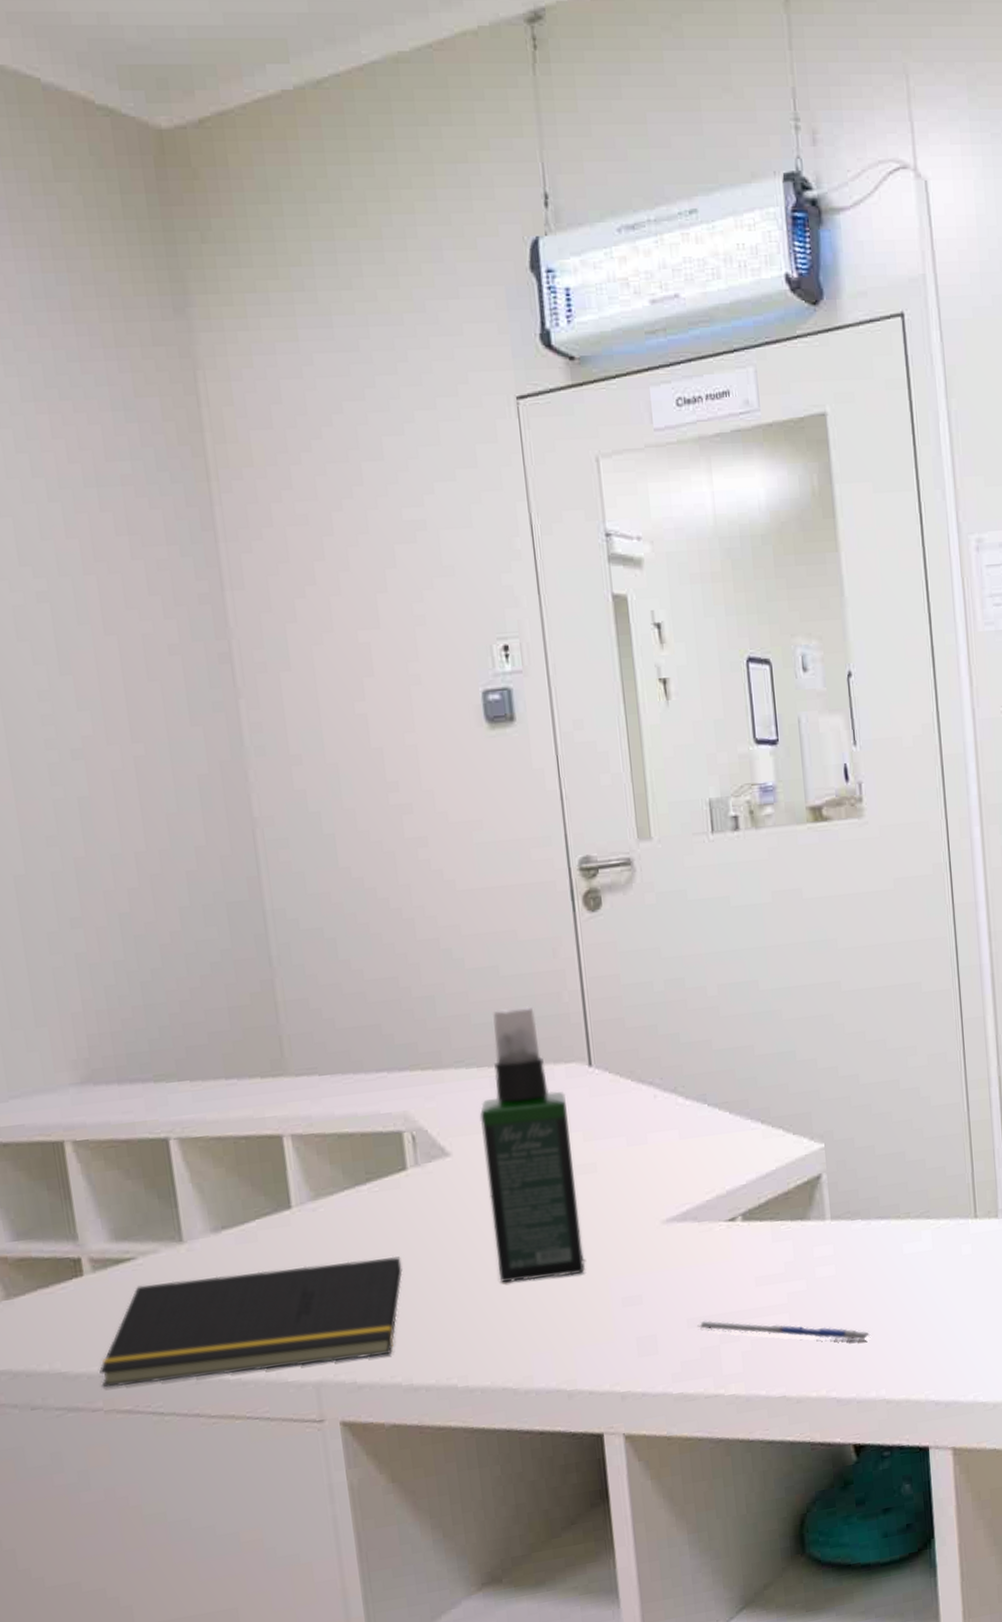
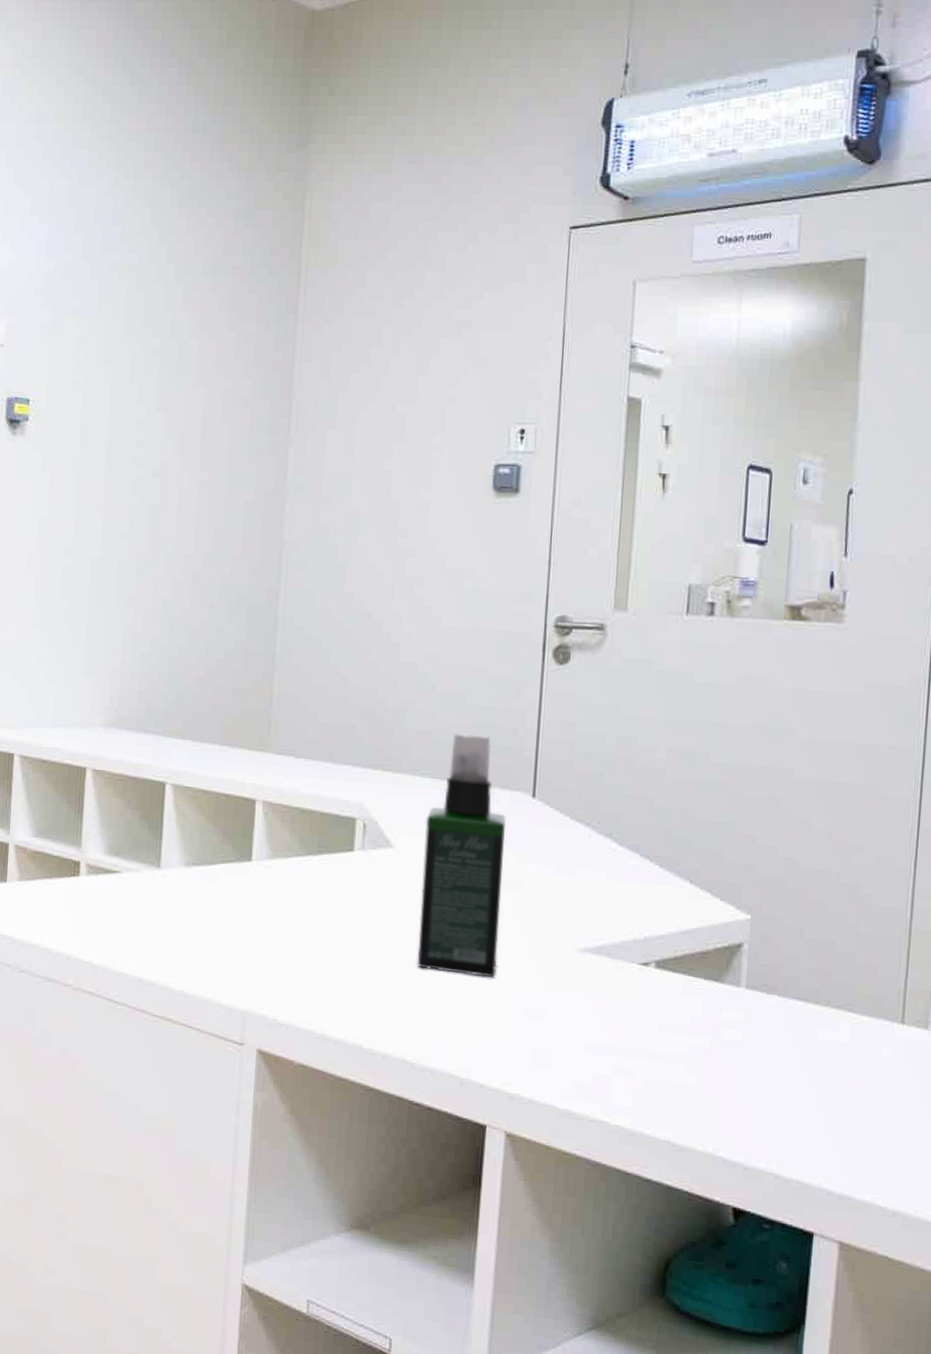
notepad: present [99,1256,403,1388] -> none [75,895,335,1004]
pen: present [697,1320,871,1342] -> none [594,1050,769,1112]

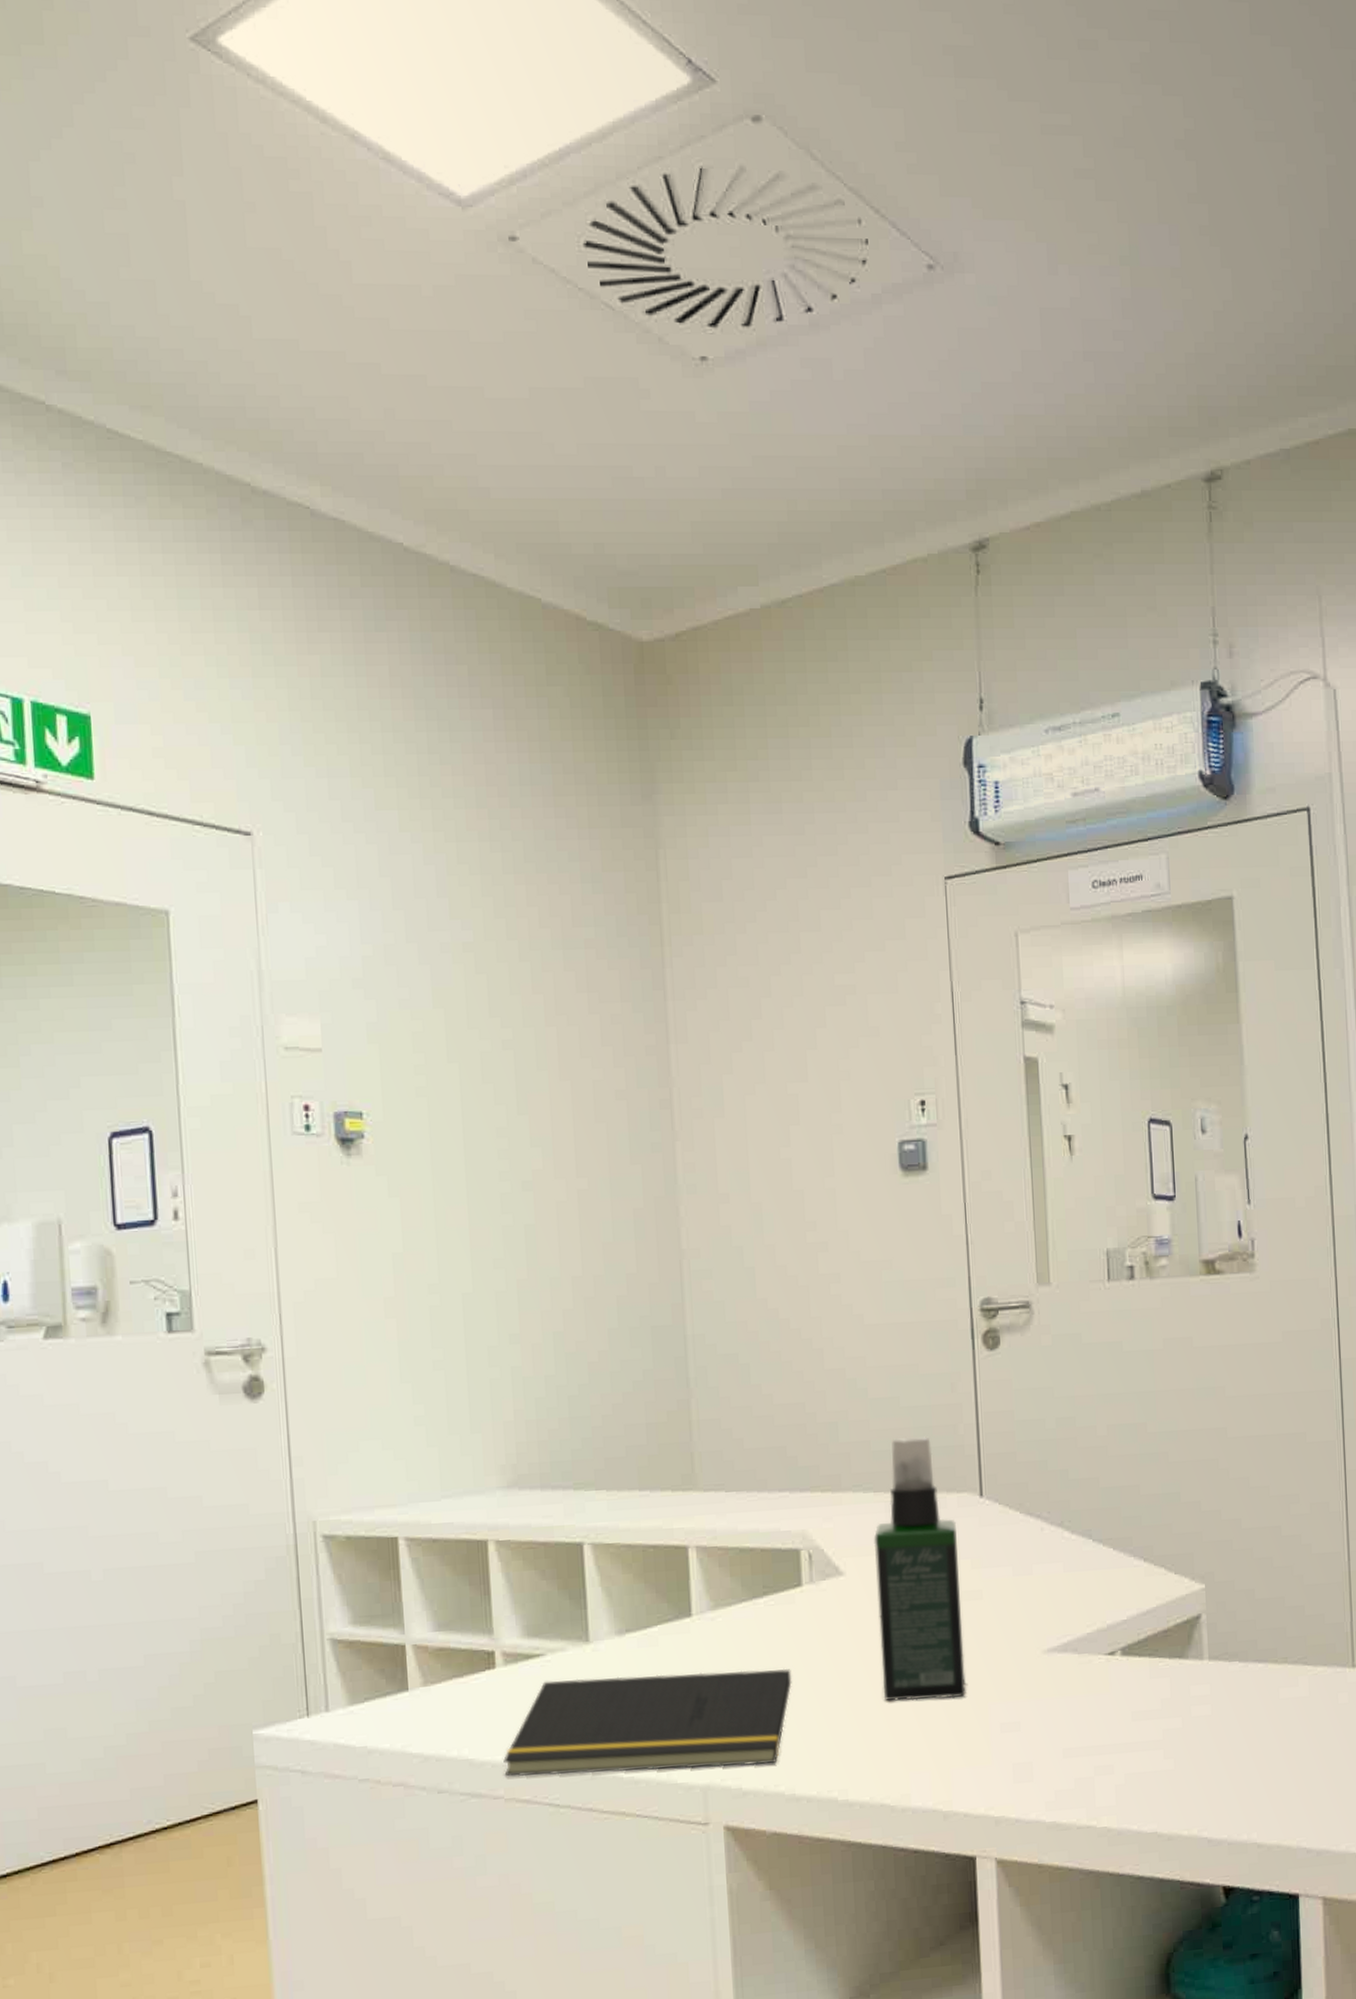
notepad: none [75,895,335,1004] -> present [503,1668,792,1777]

